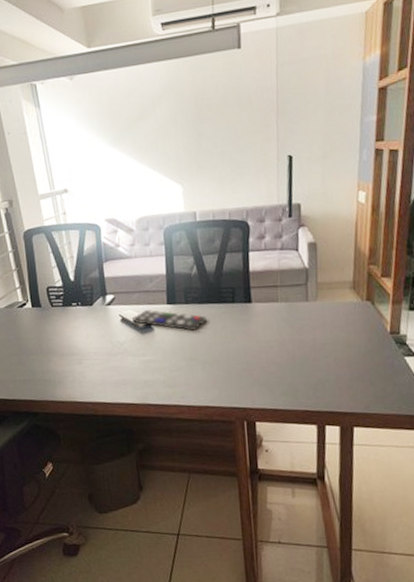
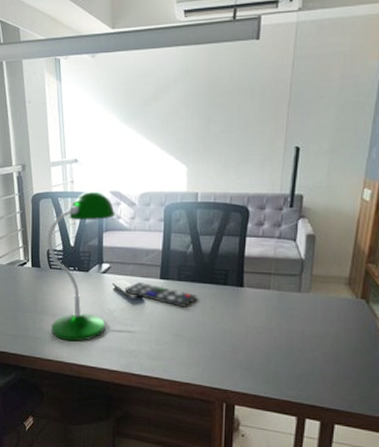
desk lamp: none [44,220,117,380] -> present [47,190,116,342]

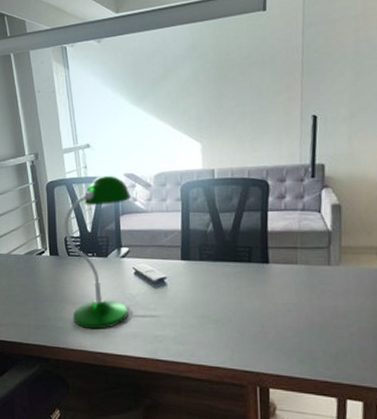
remote control: present [125,282,197,307] -> none [146,265,221,288]

